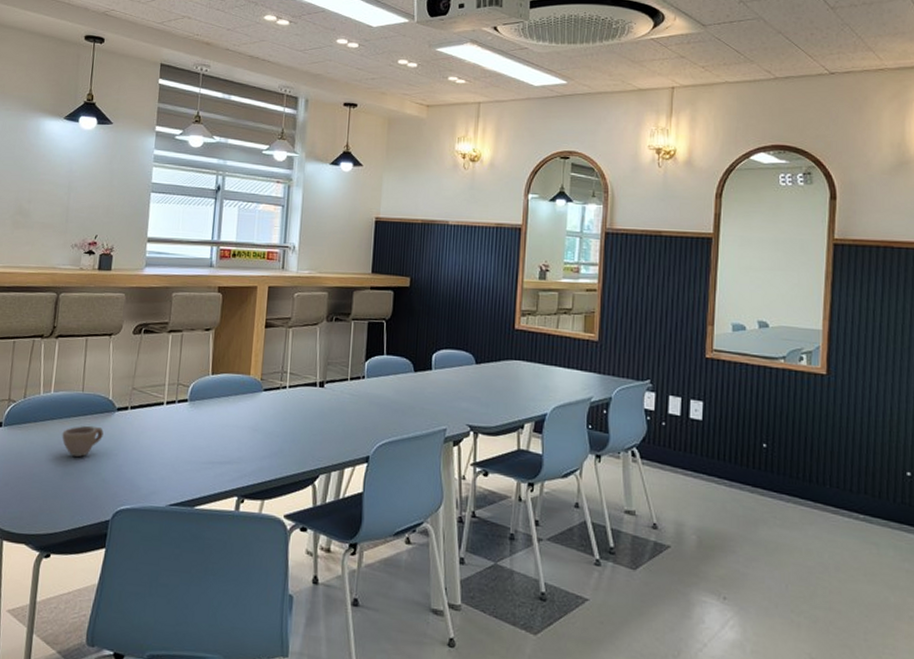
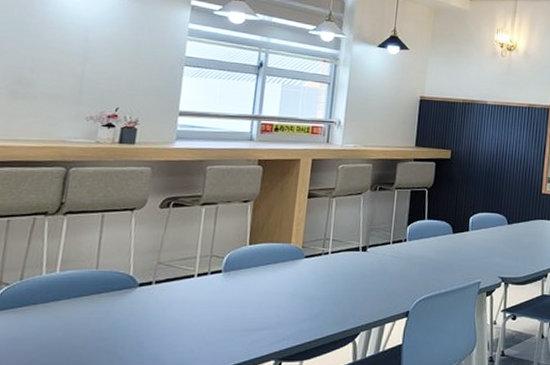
cup: present [62,425,104,457] -> none [69,303,122,337]

